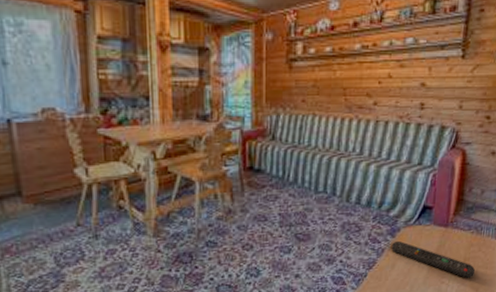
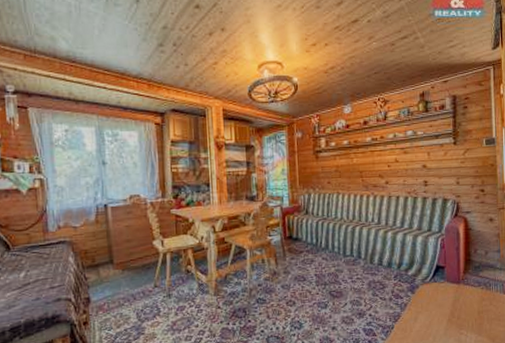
remote control: present [392,240,475,278] -> none [413,296,489,330]

